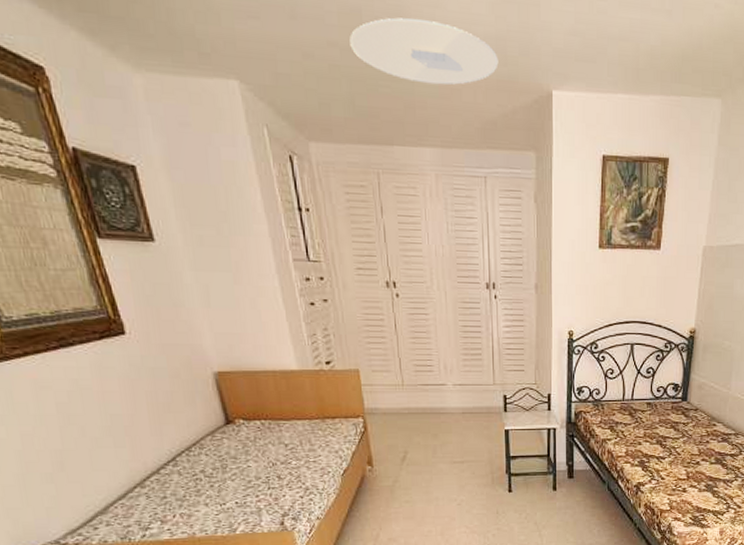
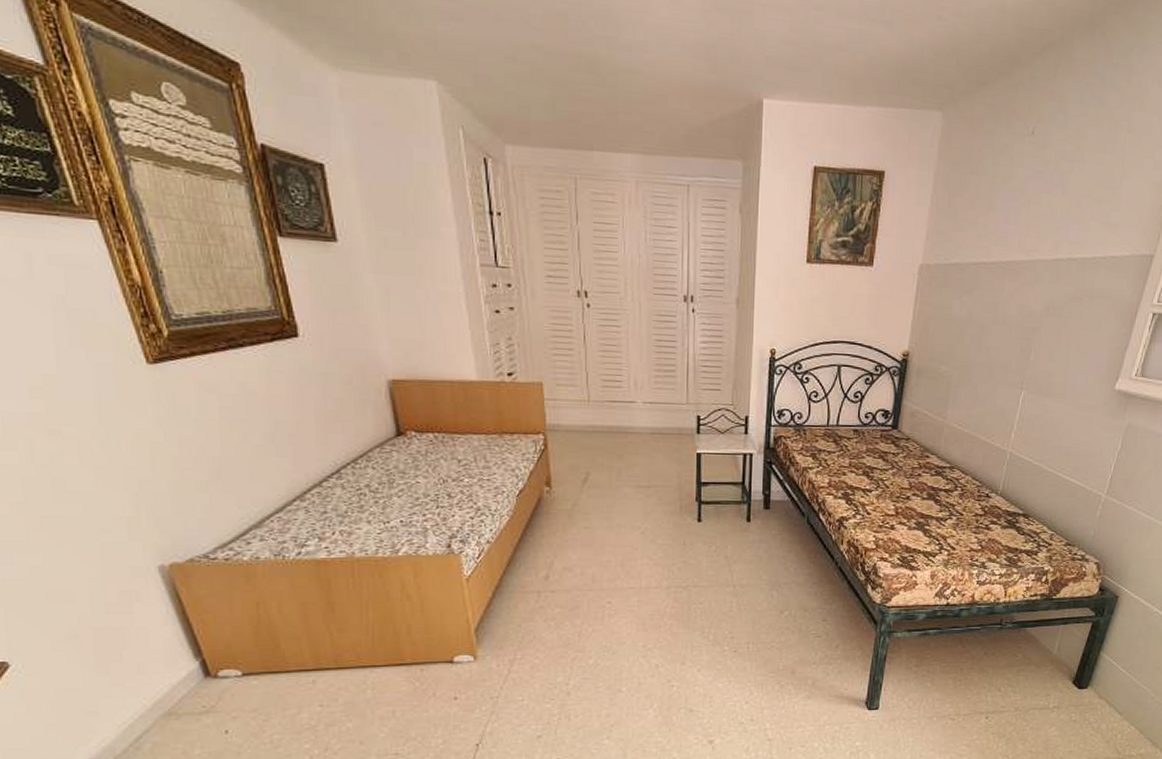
ceiling light: present [349,17,499,85] -> none [554,22,708,91]

